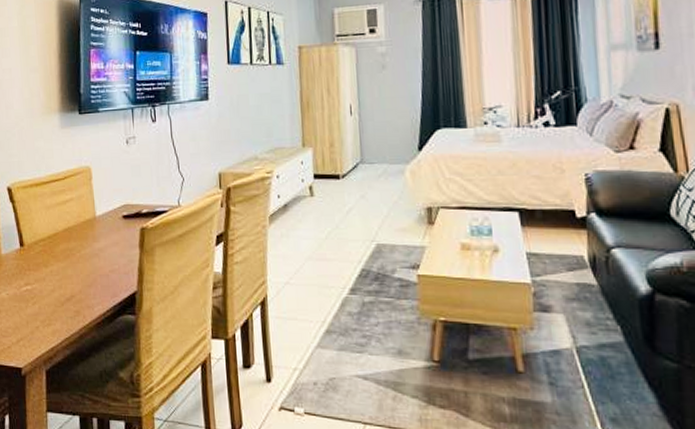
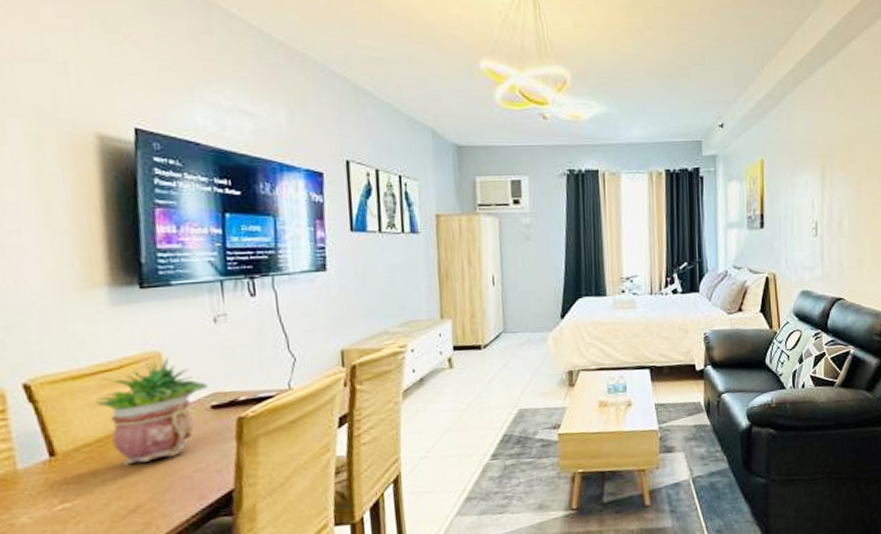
potted plant: none [49,172,122,261] -> present [95,357,209,467]

